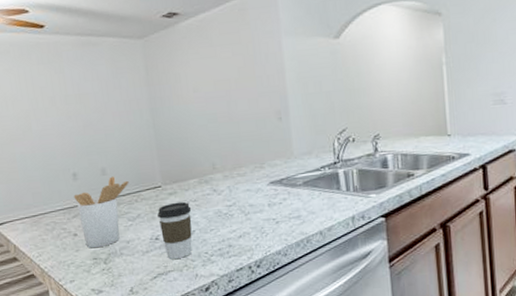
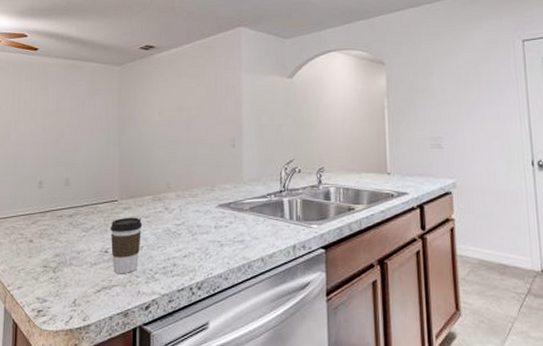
utensil holder: present [73,176,129,249] -> none [36,187,89,256]

